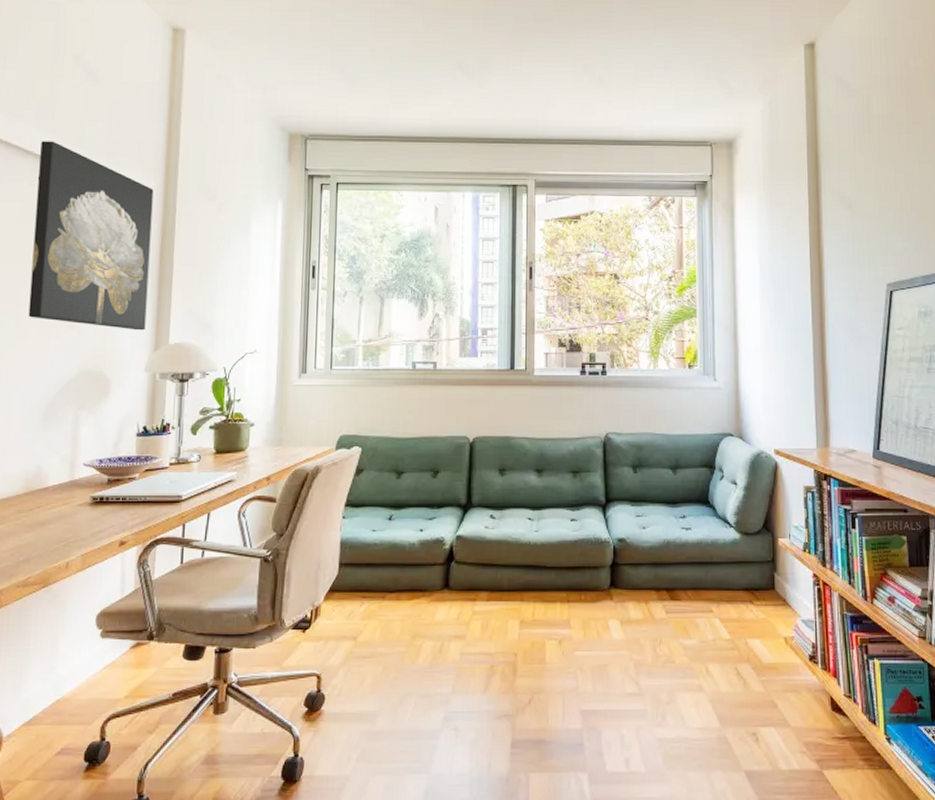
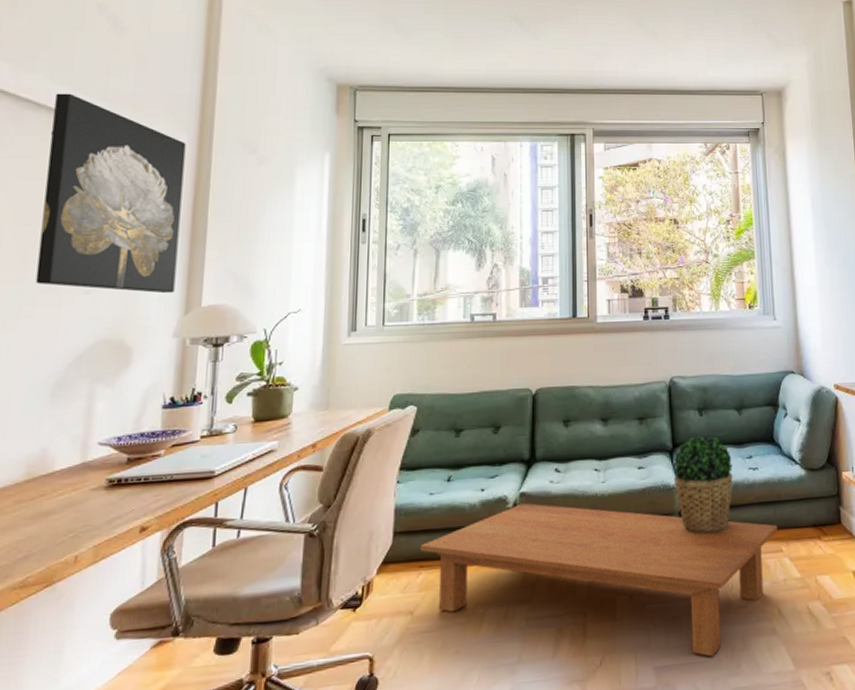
coffee table: none [363,545,708,706] -> present [420,502,777,657]
potted plant: none [605,493,665,588] -> present [673,435,733,534]

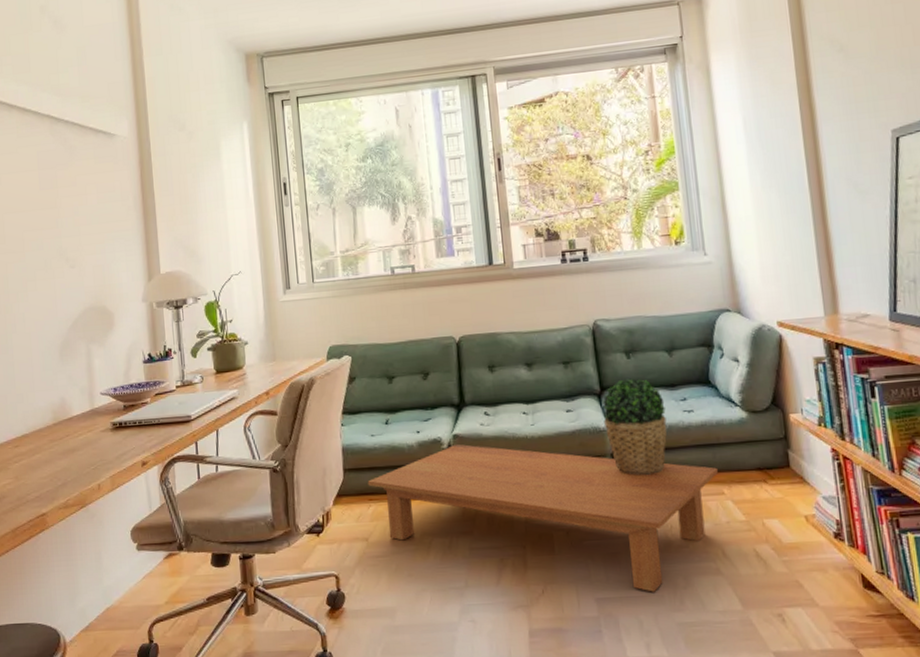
wall art: present [35,93,186,294] -> none [22,92,138,264]

